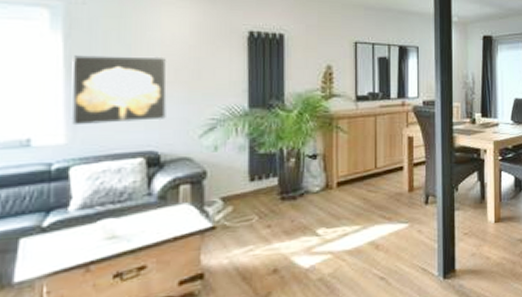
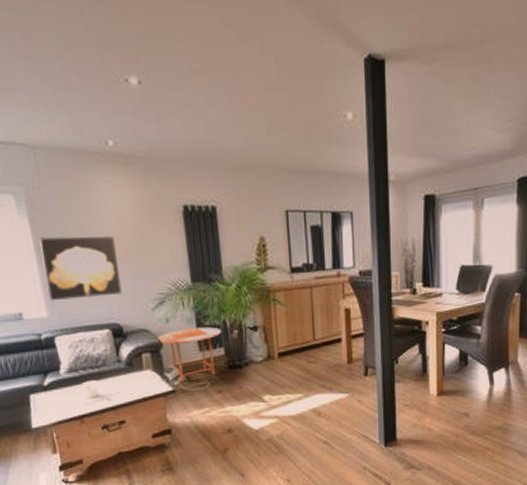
side table: none [200,155,278,218] -> present [157,327,222,383]

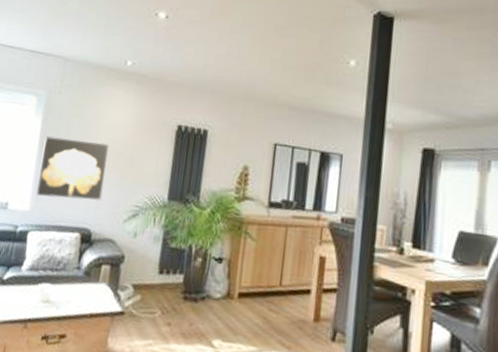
side table: present [157,327,222,383] -> none [120,246,186,306]

